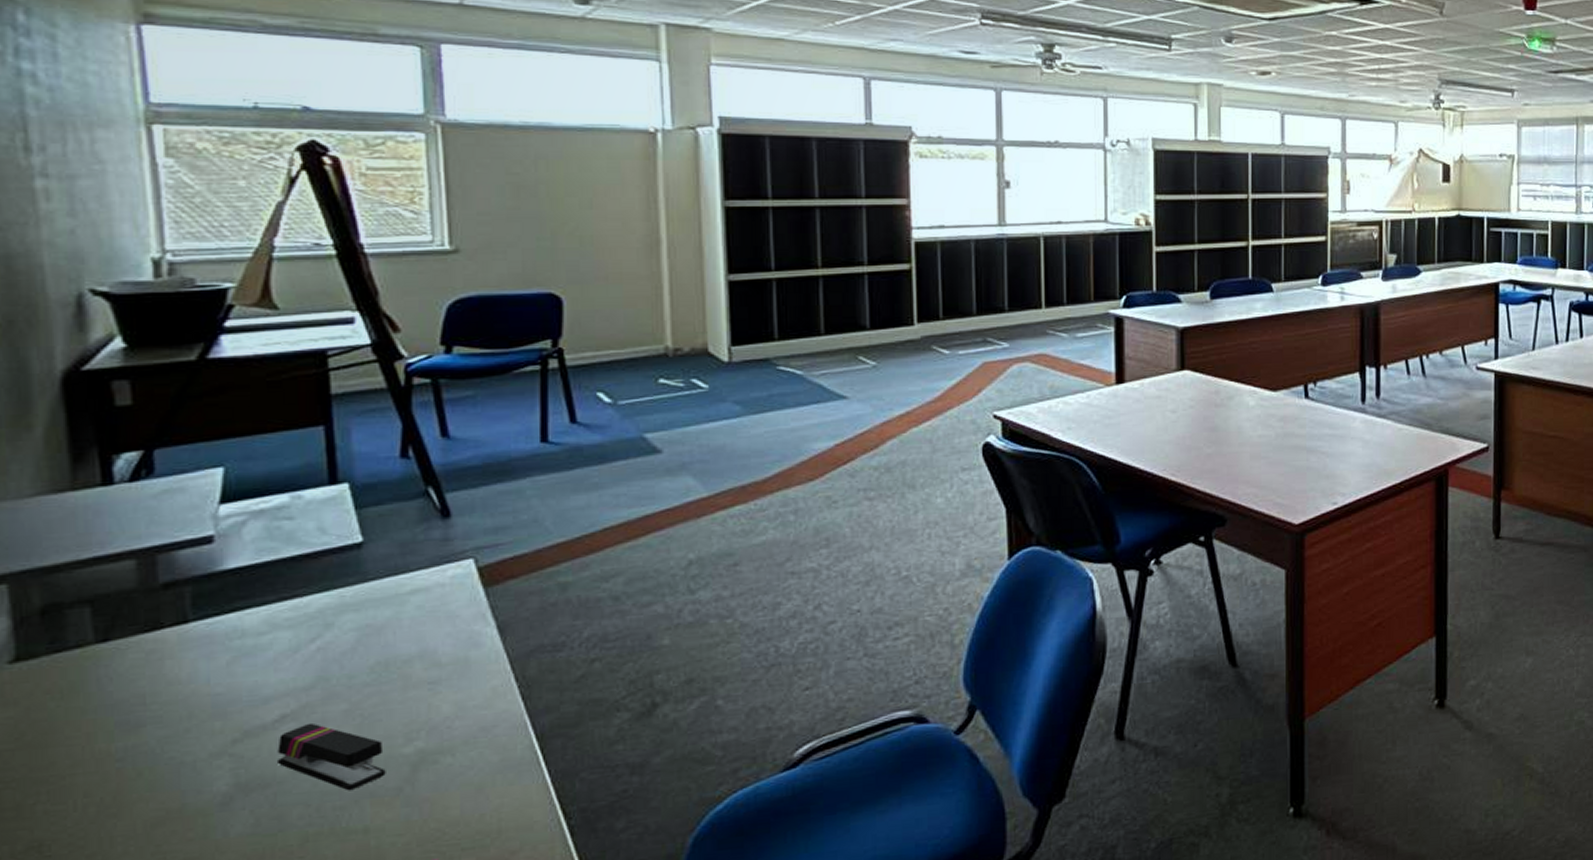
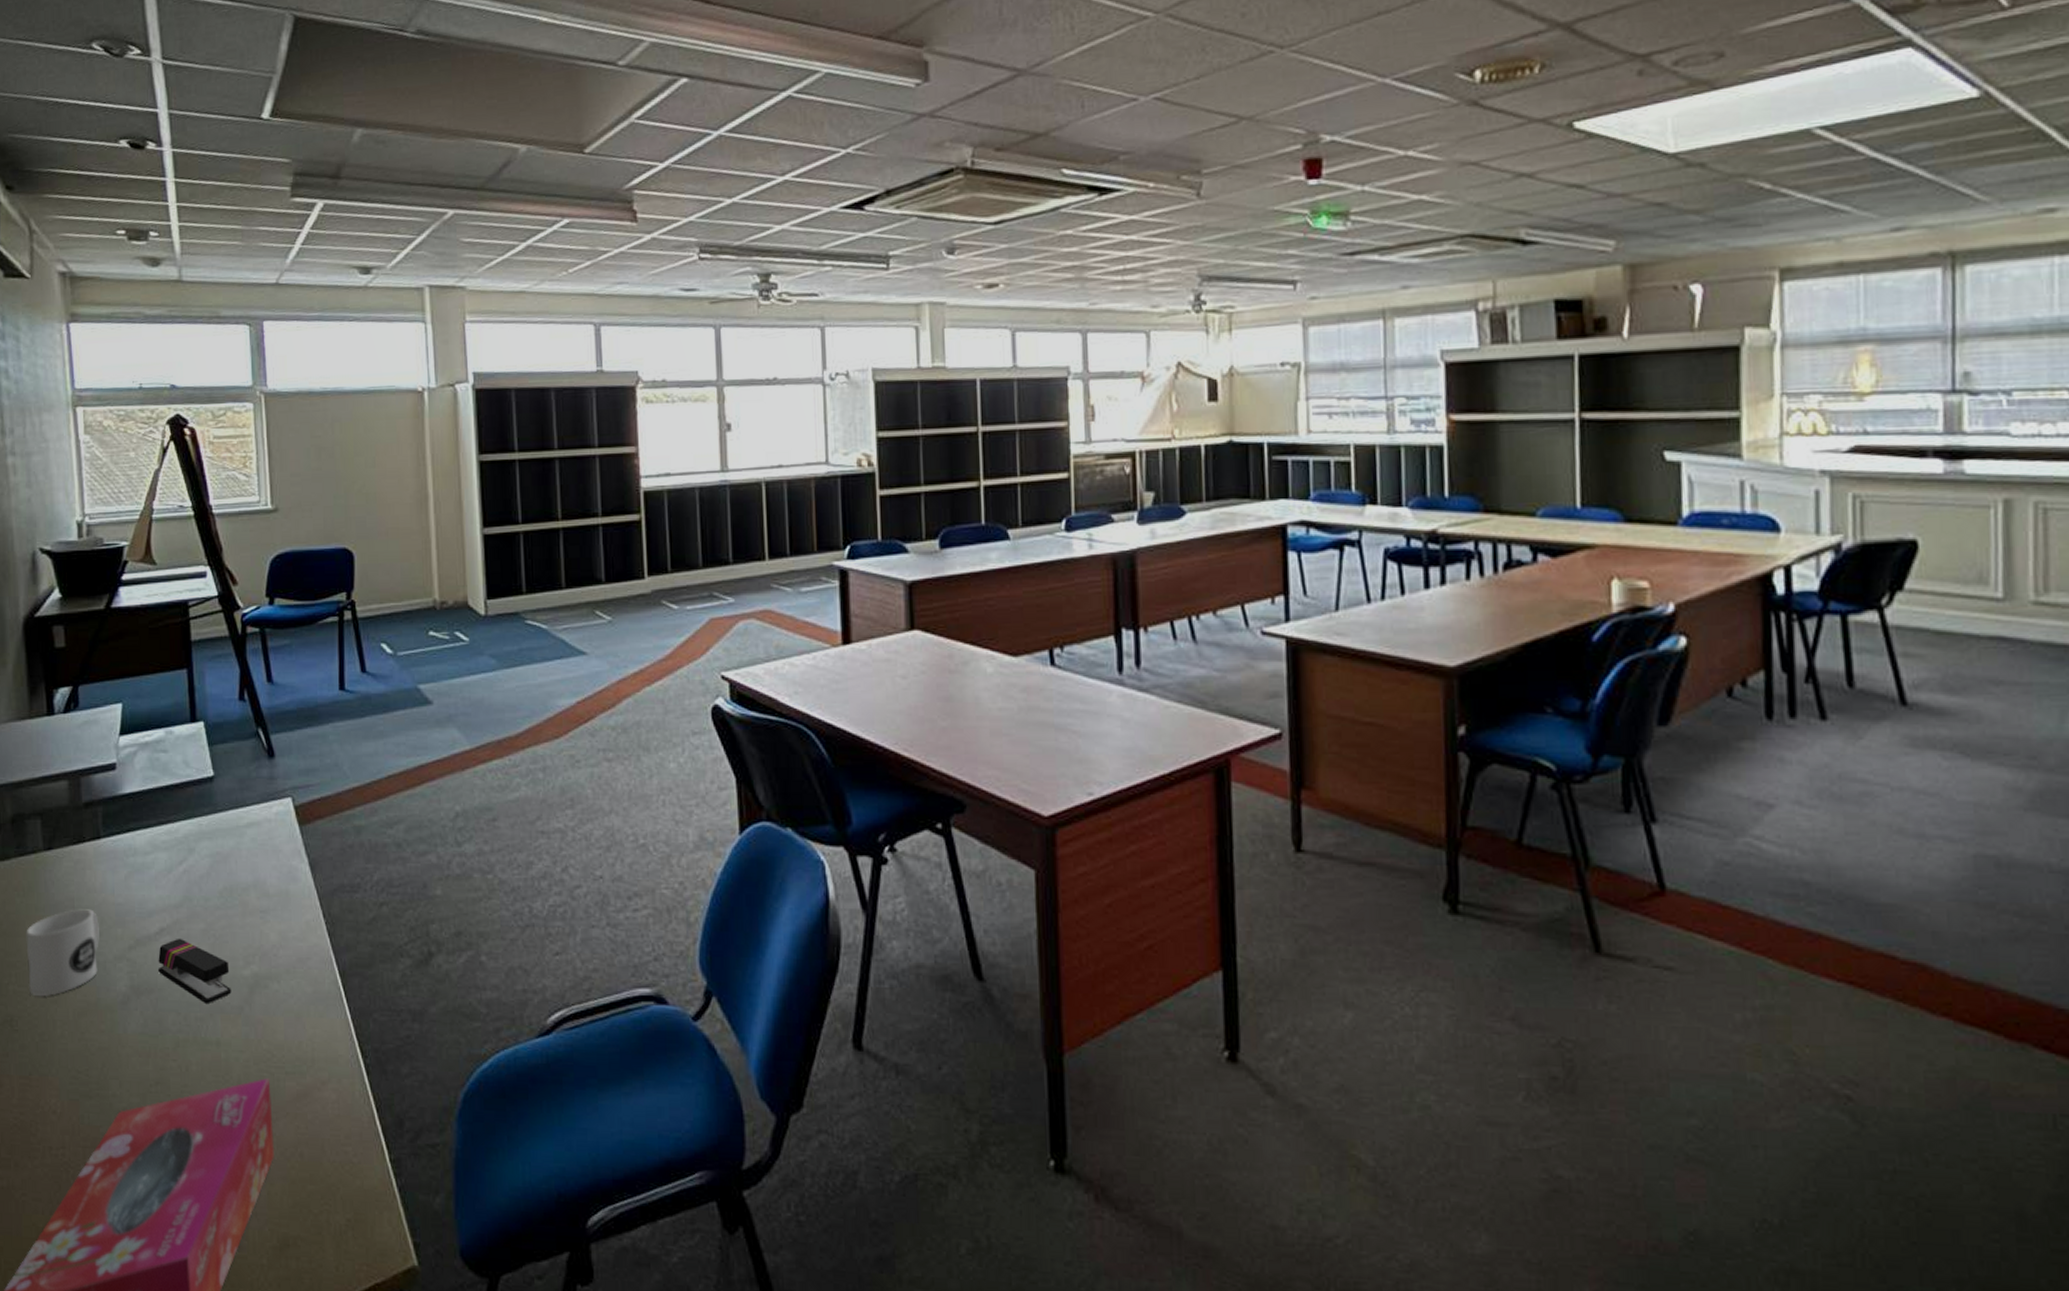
mug: none [65,704,186,813] -> present [26,909,99,996]

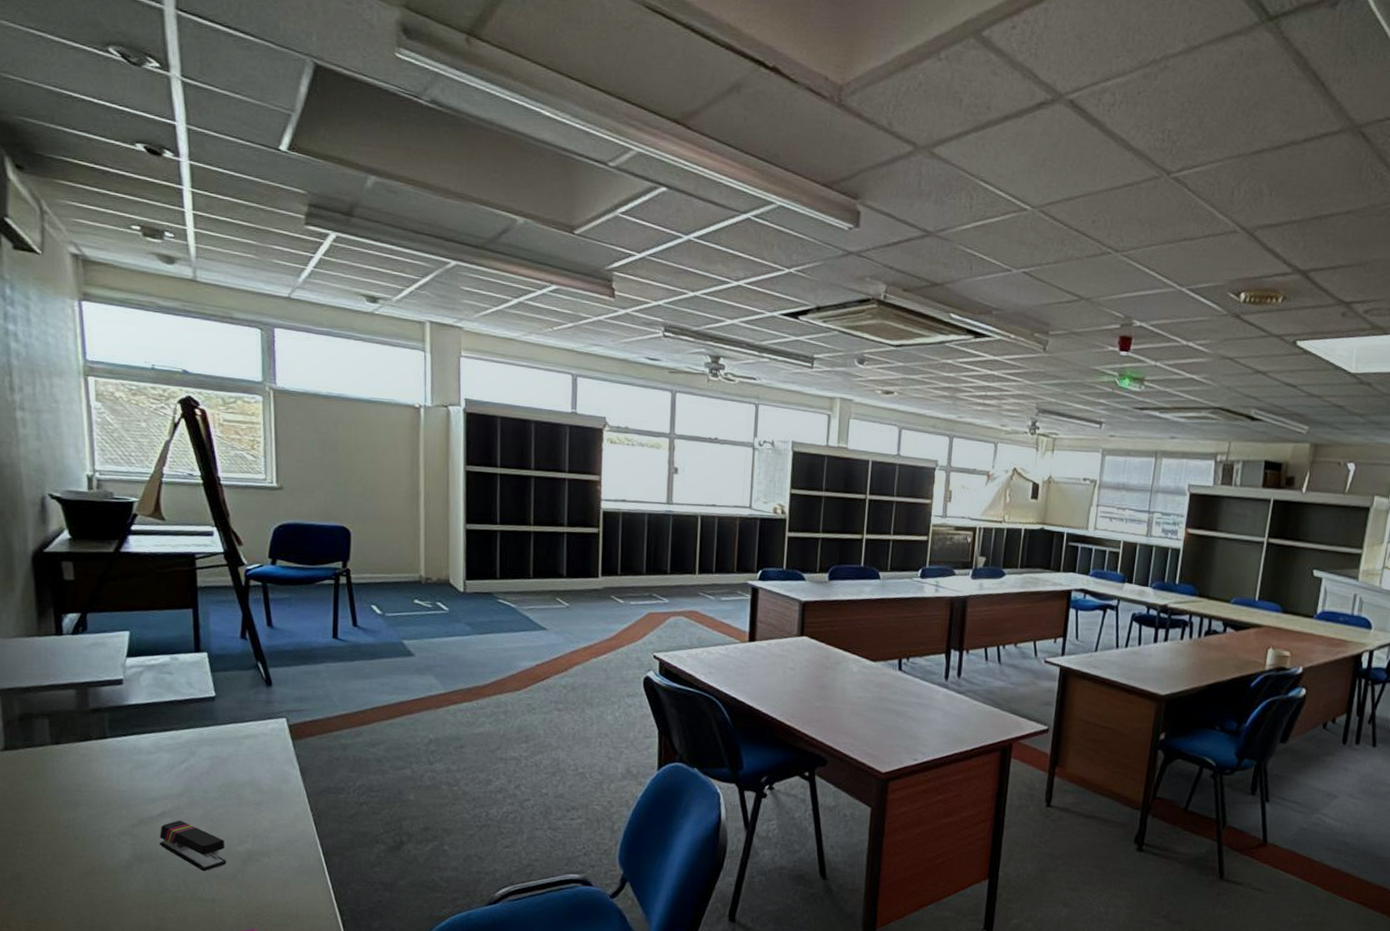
mug: present [26,909,99,996] -> none [33,793,104,859]

